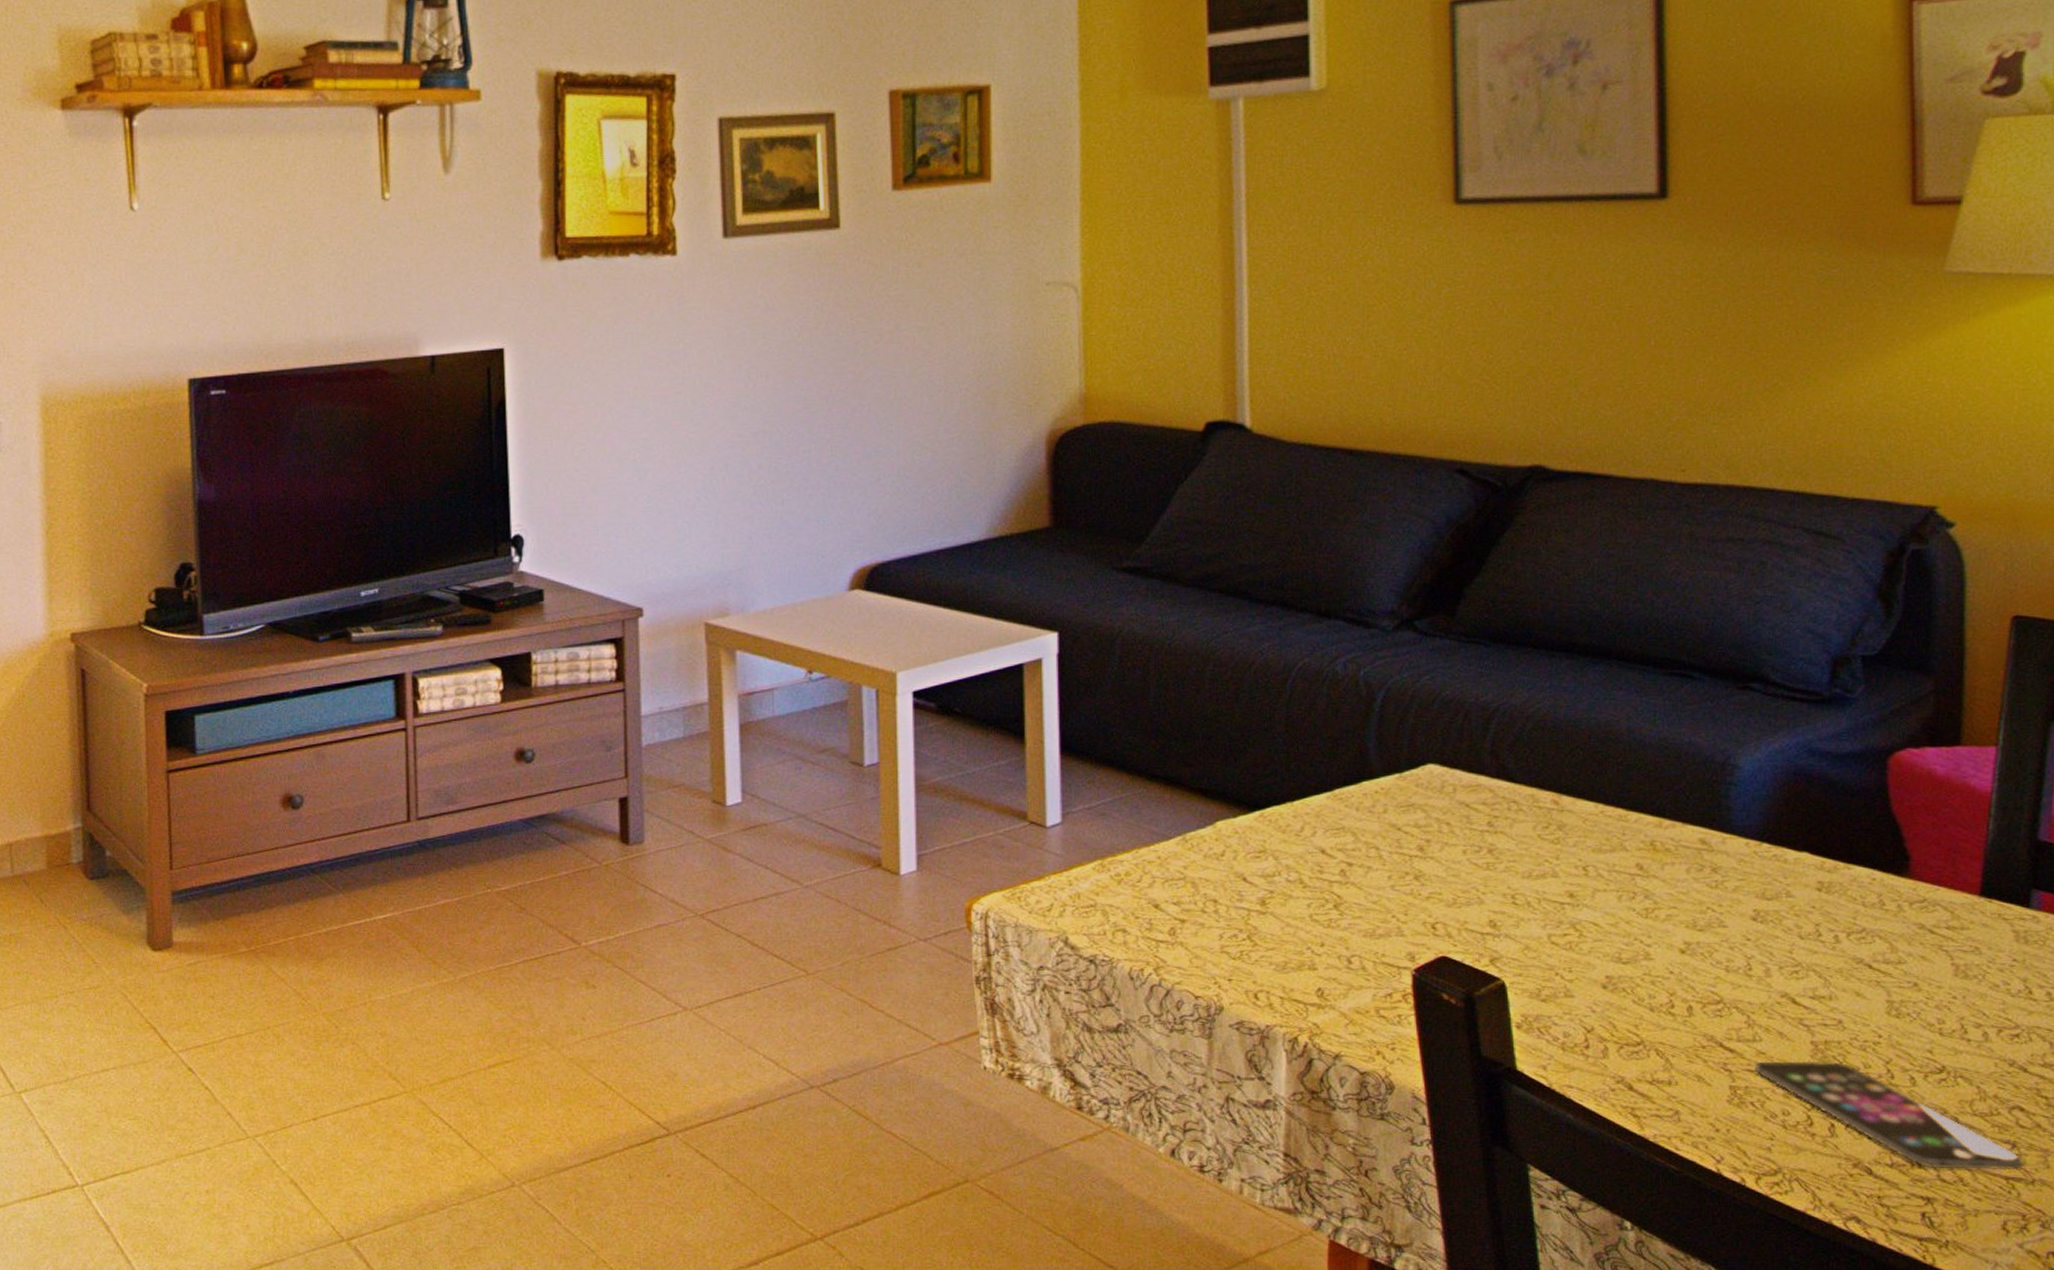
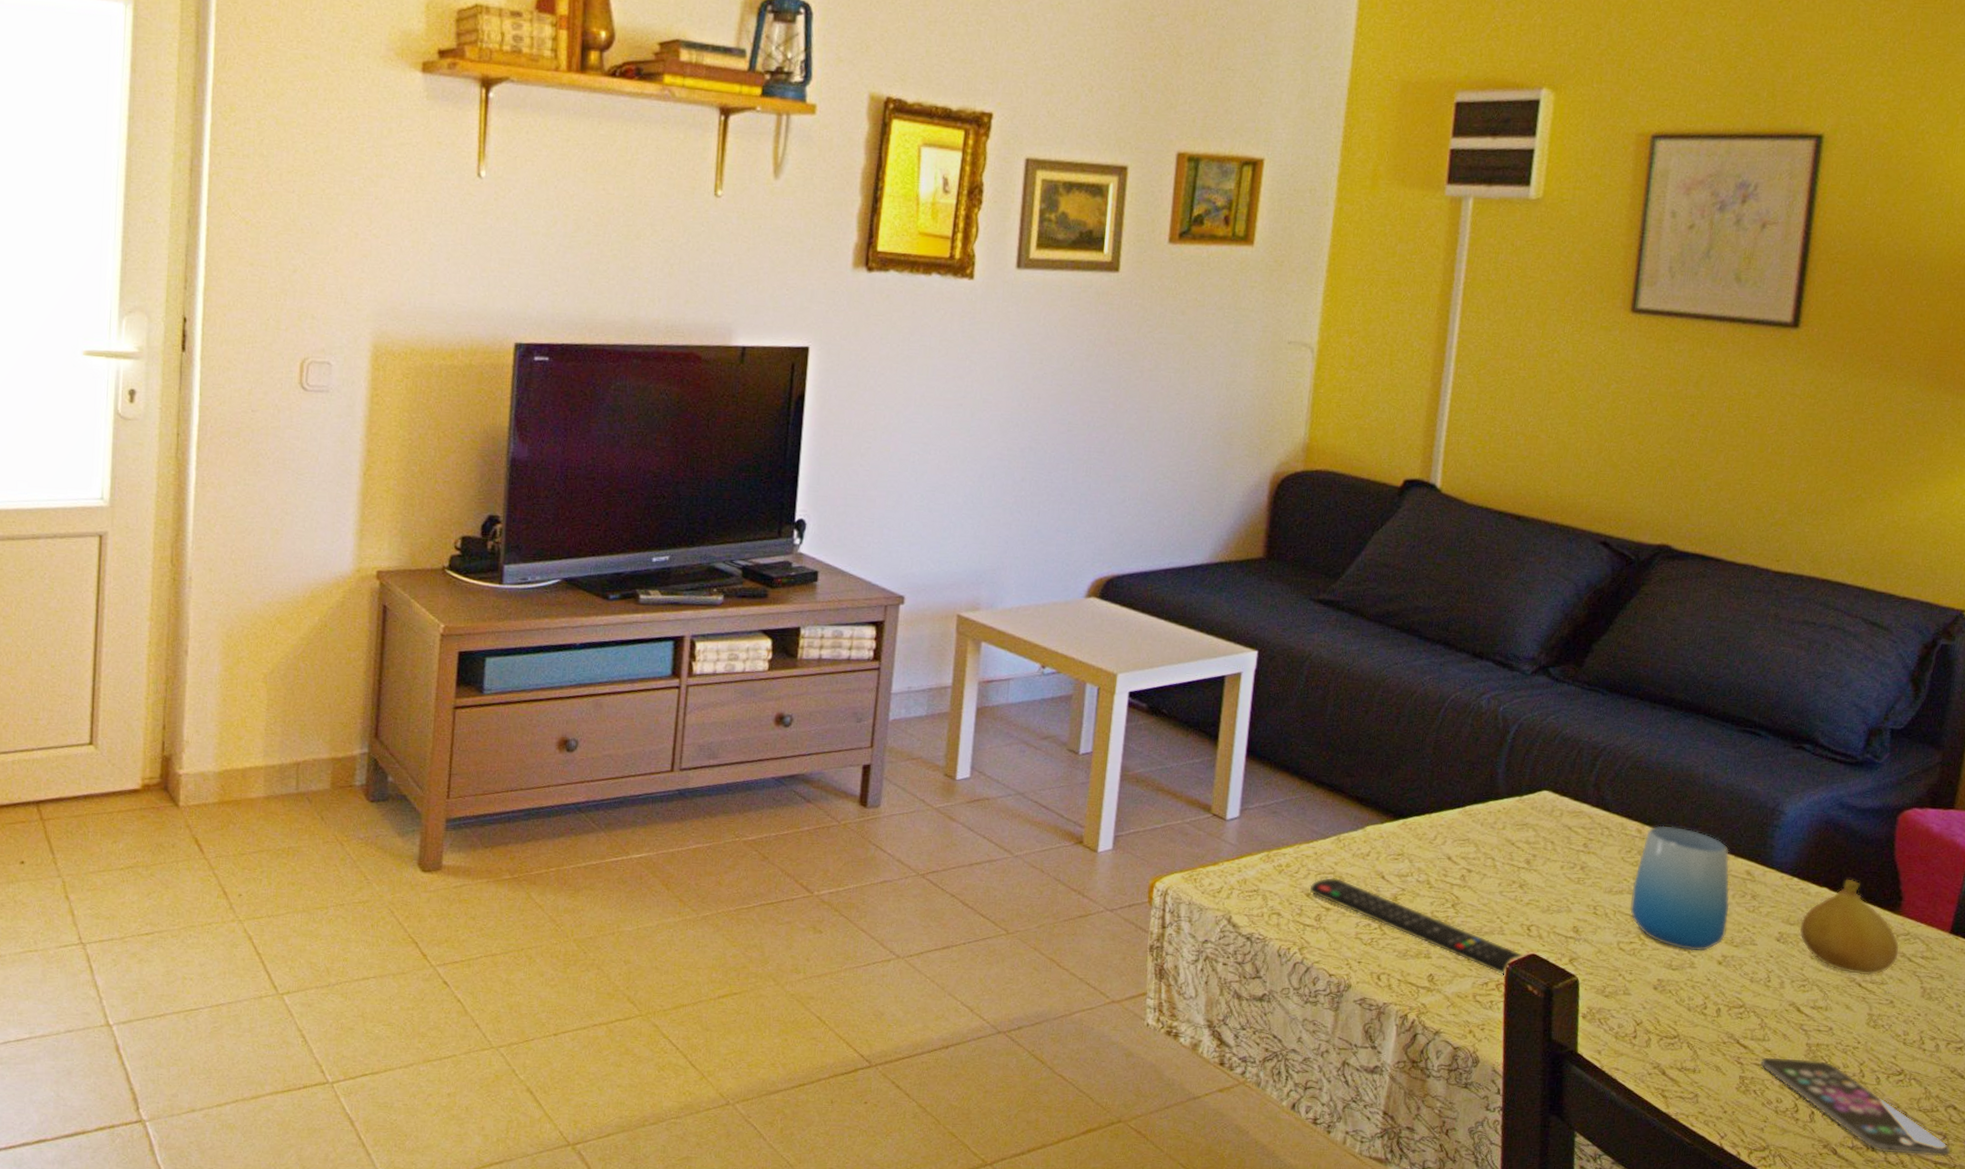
remote control: none [1157,883,1433,984] -> present [1310,877,1525,975]
cup: none [1557,793,1685,940] -> present [1630,825,1730,952]
fruit: none [1780,839,1915,955] -> present [1799,878,1900,976]

